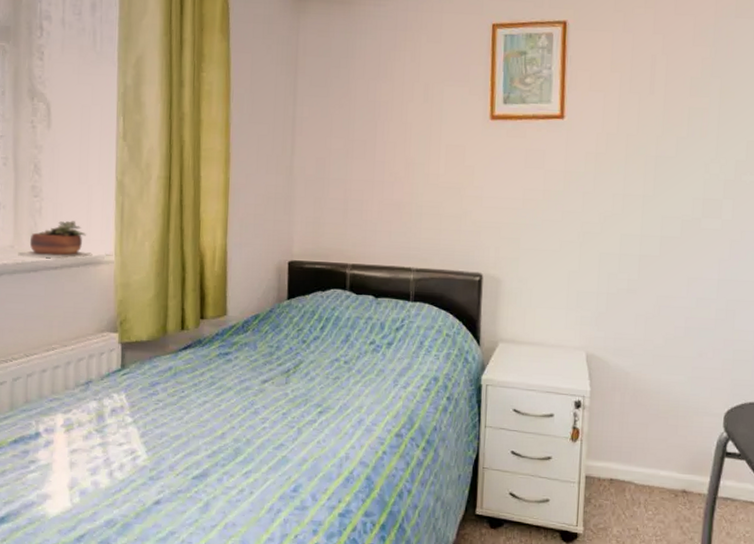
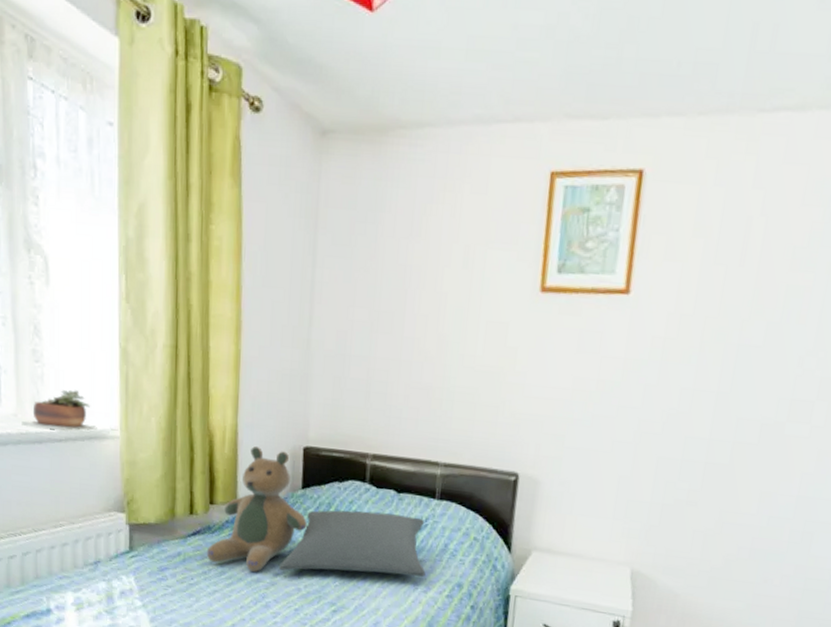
teddy bear: none [197,263,293,380] -> present [206,446,307,572]
pillow: none [267,316,404,377] -> present [279,510,426,577]

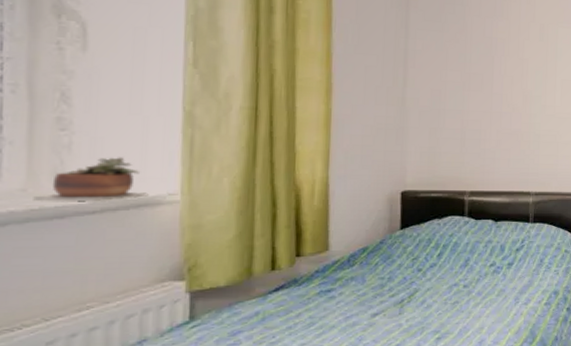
teddy bear: present [206,446,307,572] -> none [291,196,407,317]
pillow: present [279,510,426,577] -> none [378,240,525,309]

